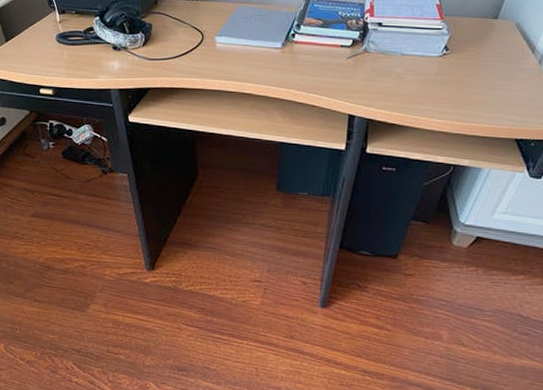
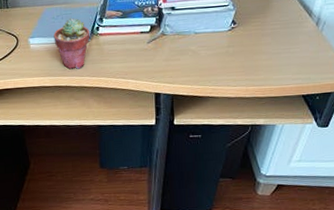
potted succulent: none [243,21,285,77] -> present [53,18,90,70]

